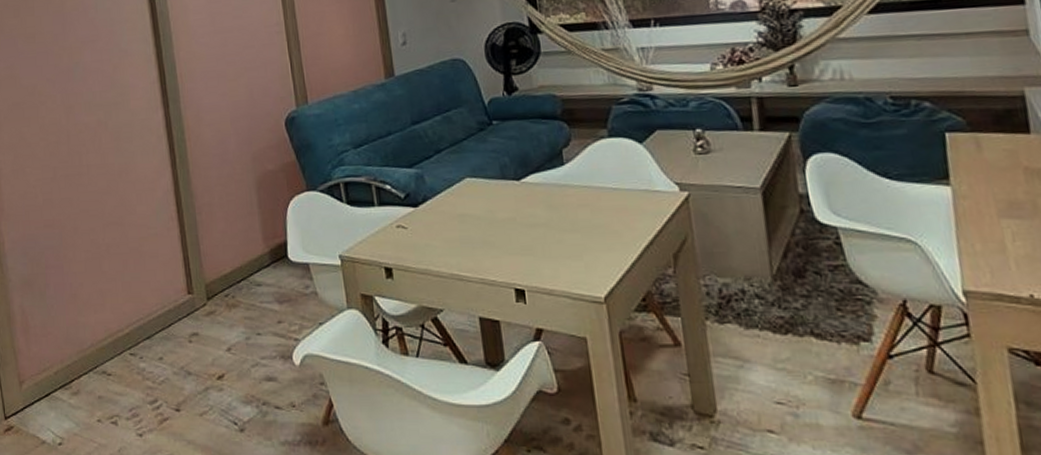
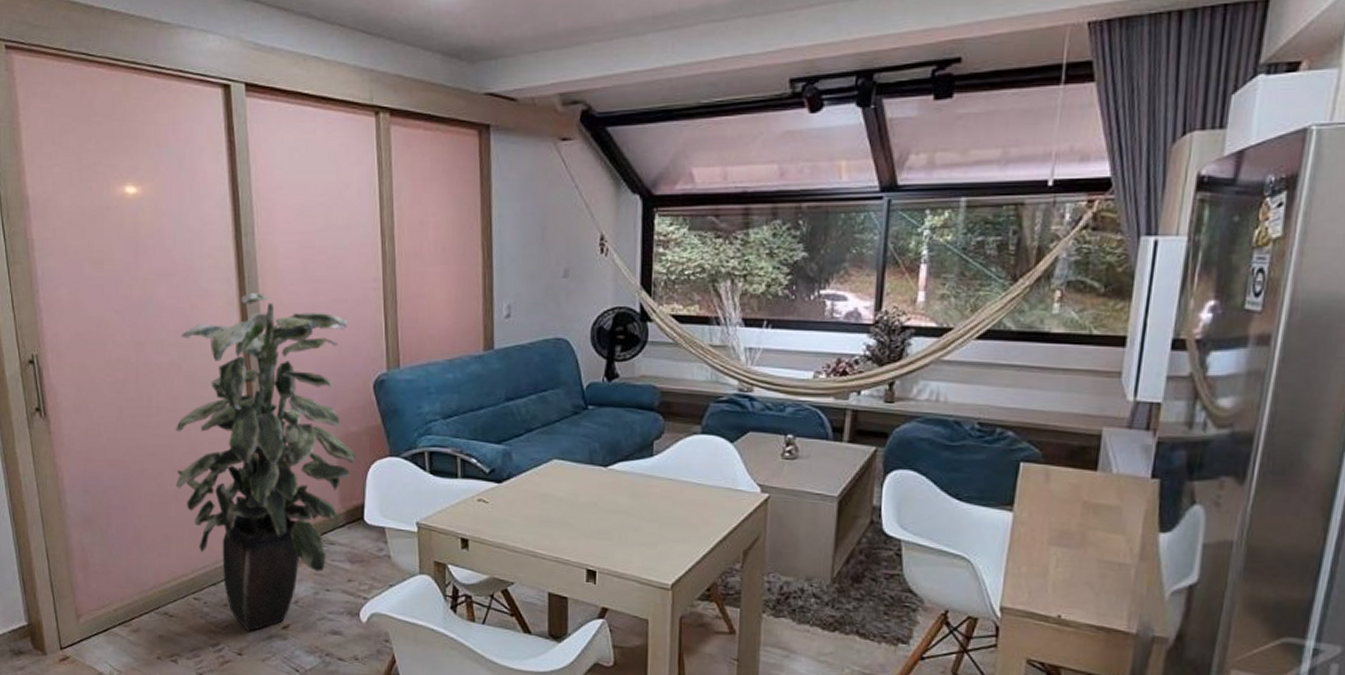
indoor plant: none [104,48,275,385] -> present [175,293,356,631]

